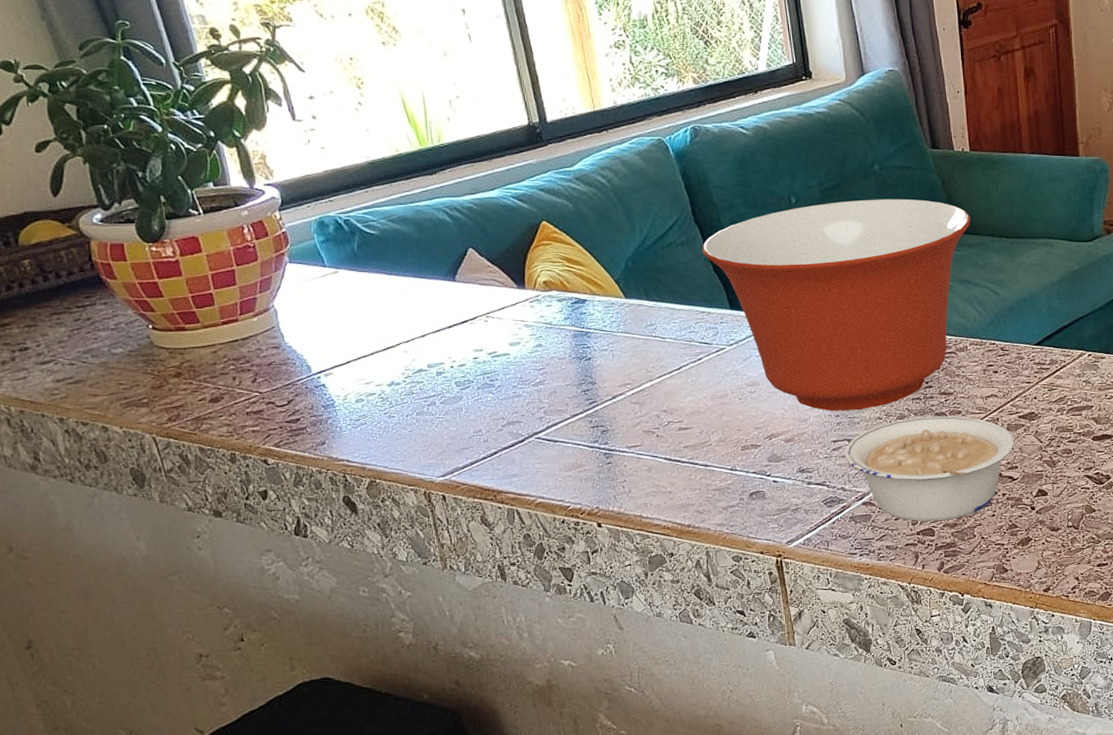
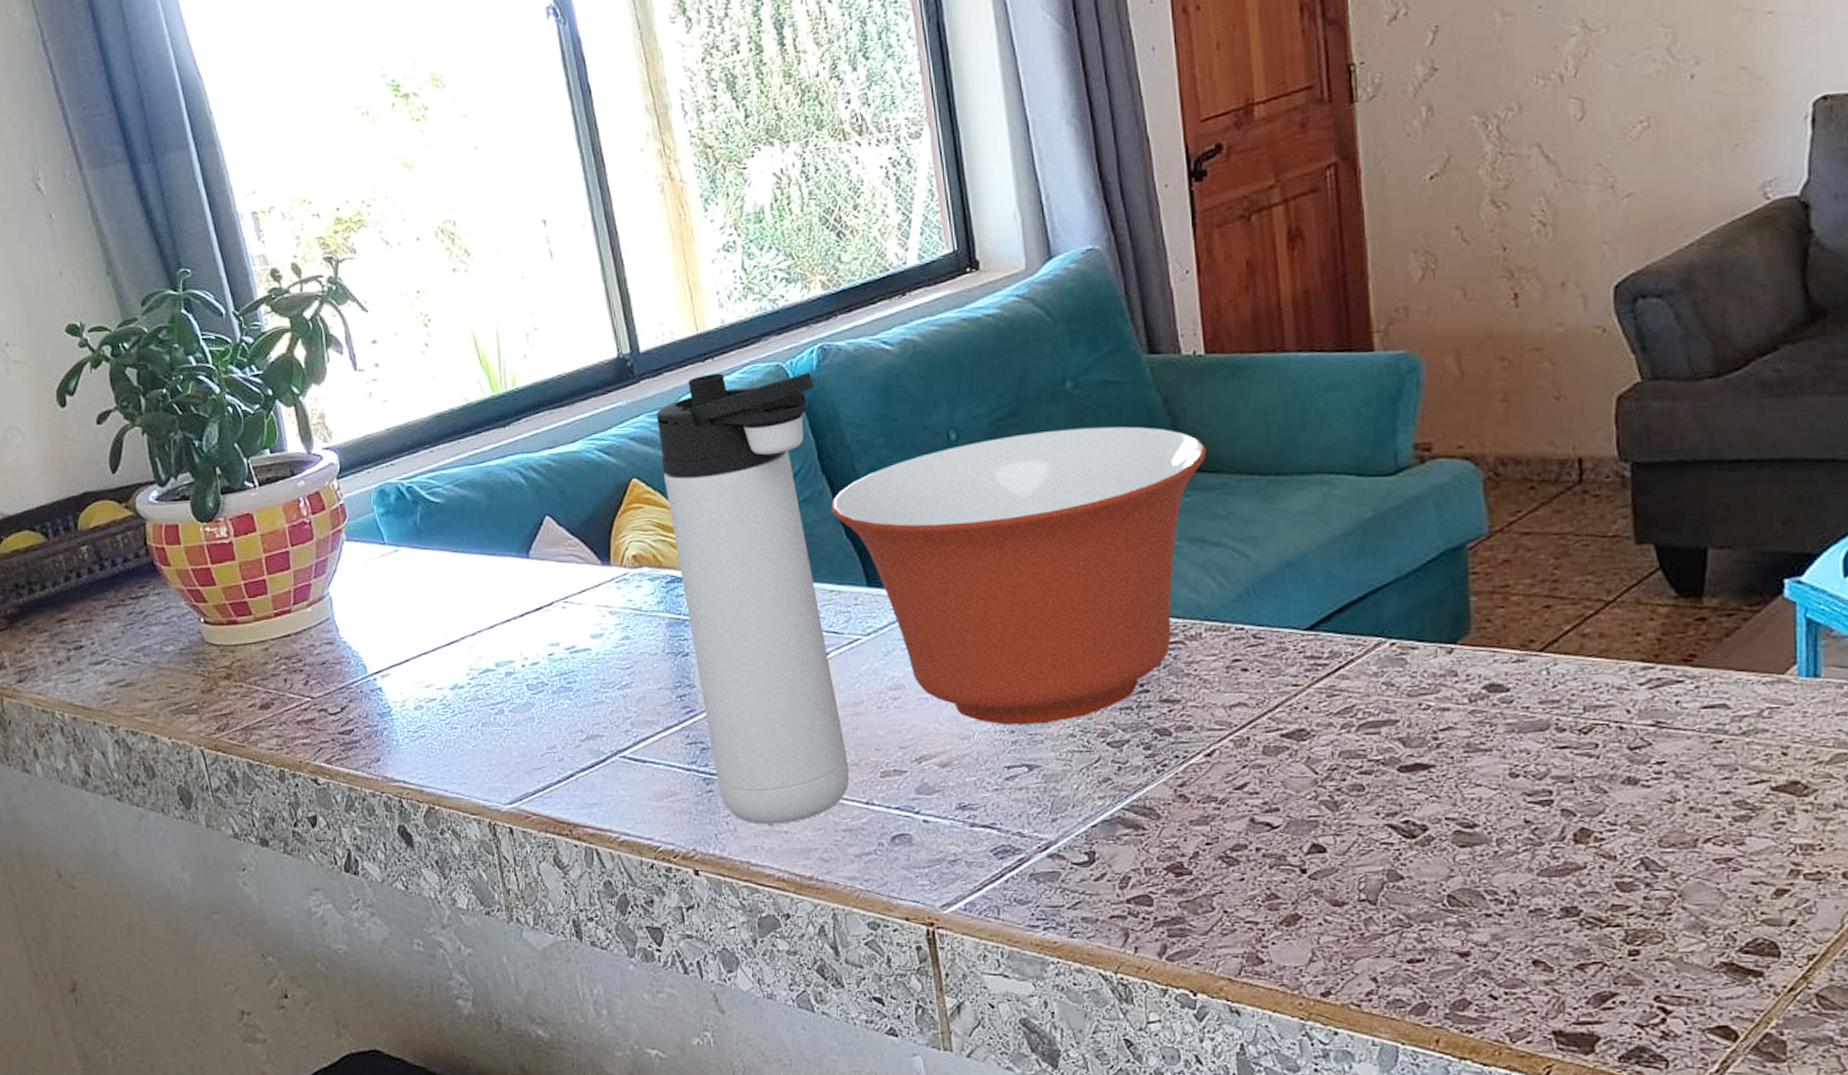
thermos bottle: none [561,142,718,487] -> present [656,372,850,825]
legume: present [845,415,1014,522] -> none [1023,733,1274,885]

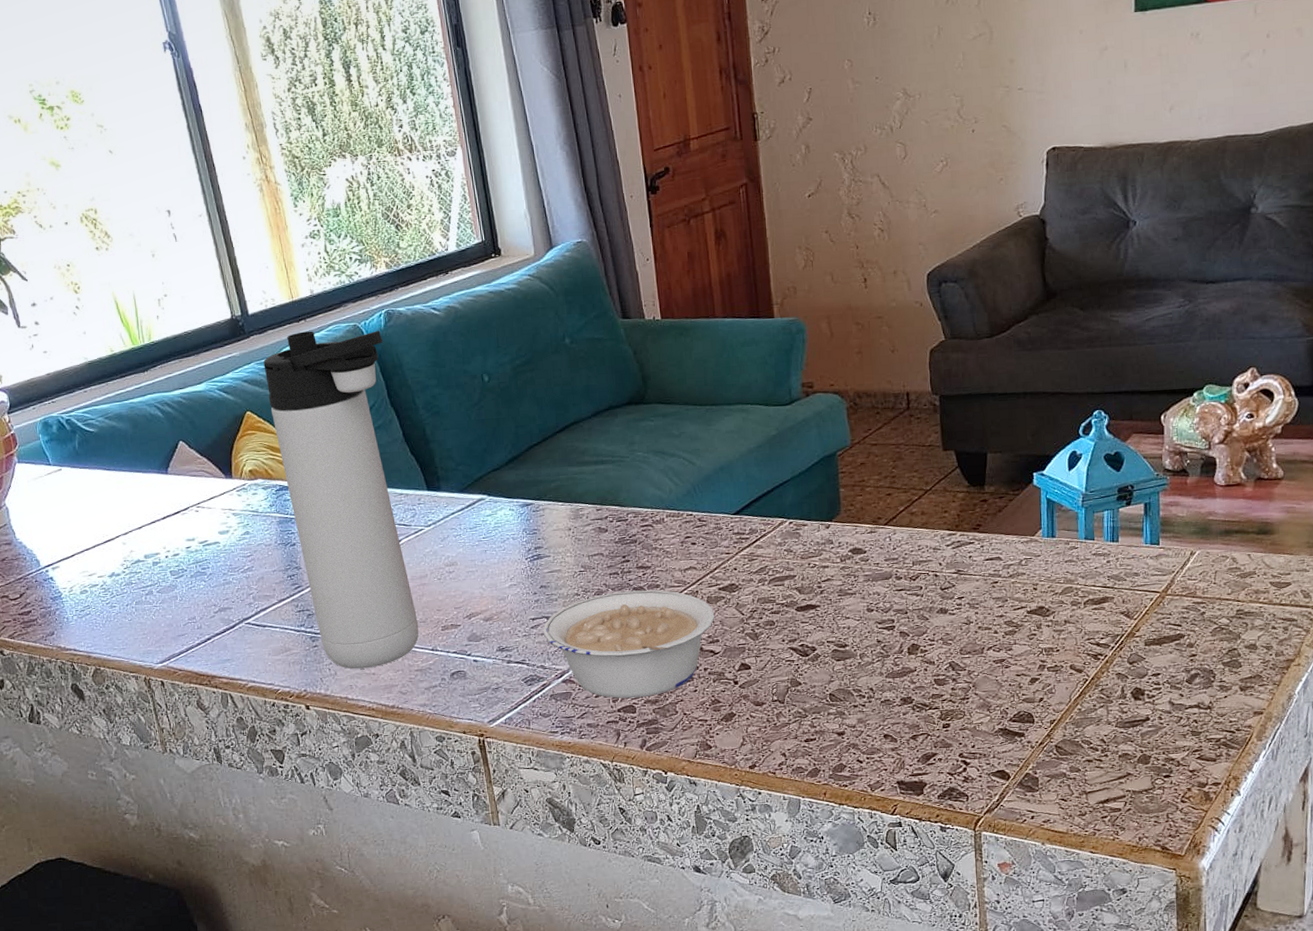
mixing bowl: present [831,426,1206,725] -> none [399,371,664,589]
legume: none [1023,733,1274,885] -> present [543,590,715,699]

